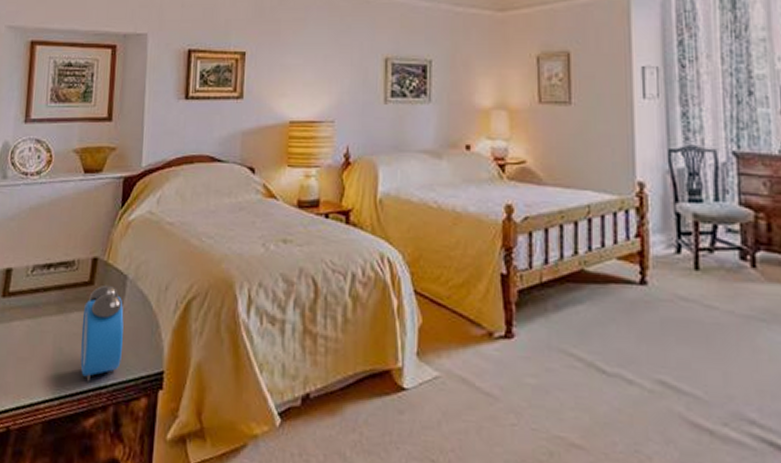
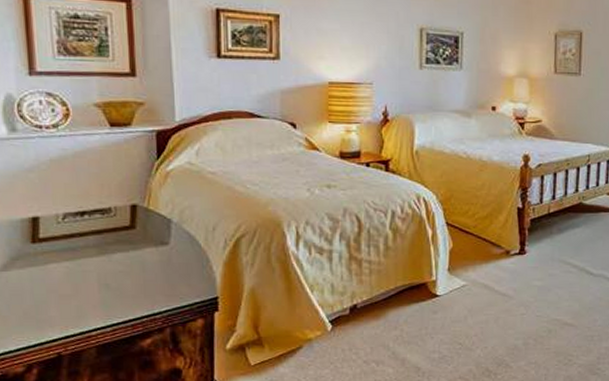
alarm clock: present [80,284,124,382] -> none [127,228,174,310]

